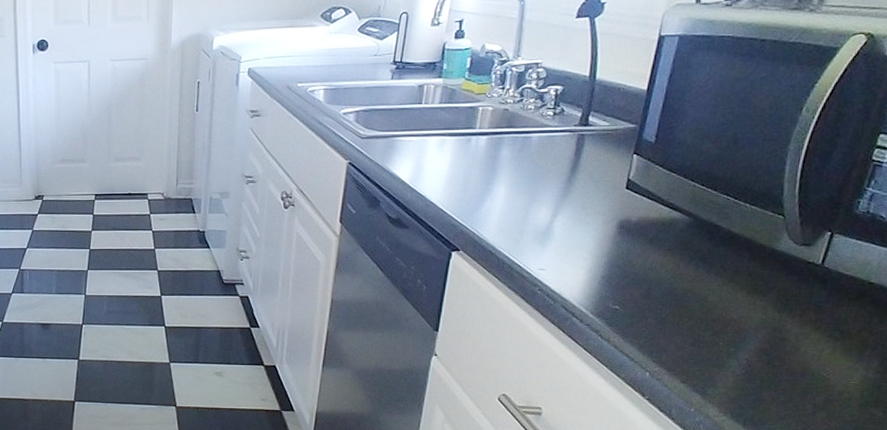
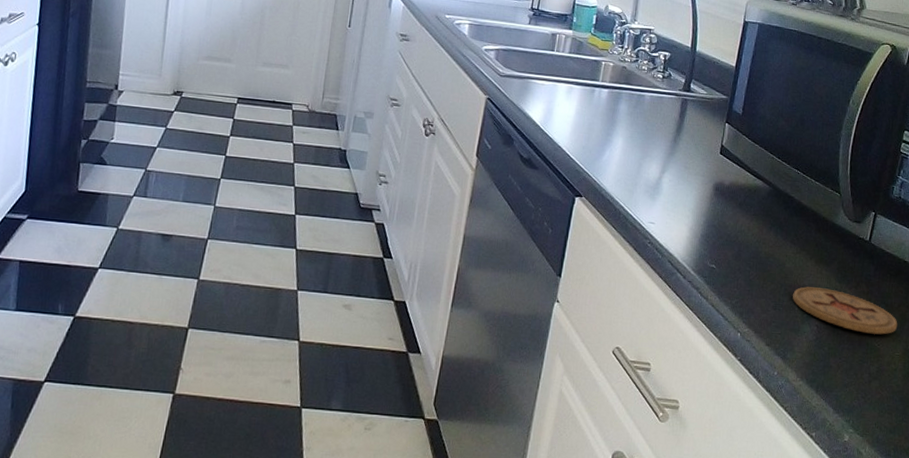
coaster: none [716,320,856,364] -> present [793,286,898,335]

